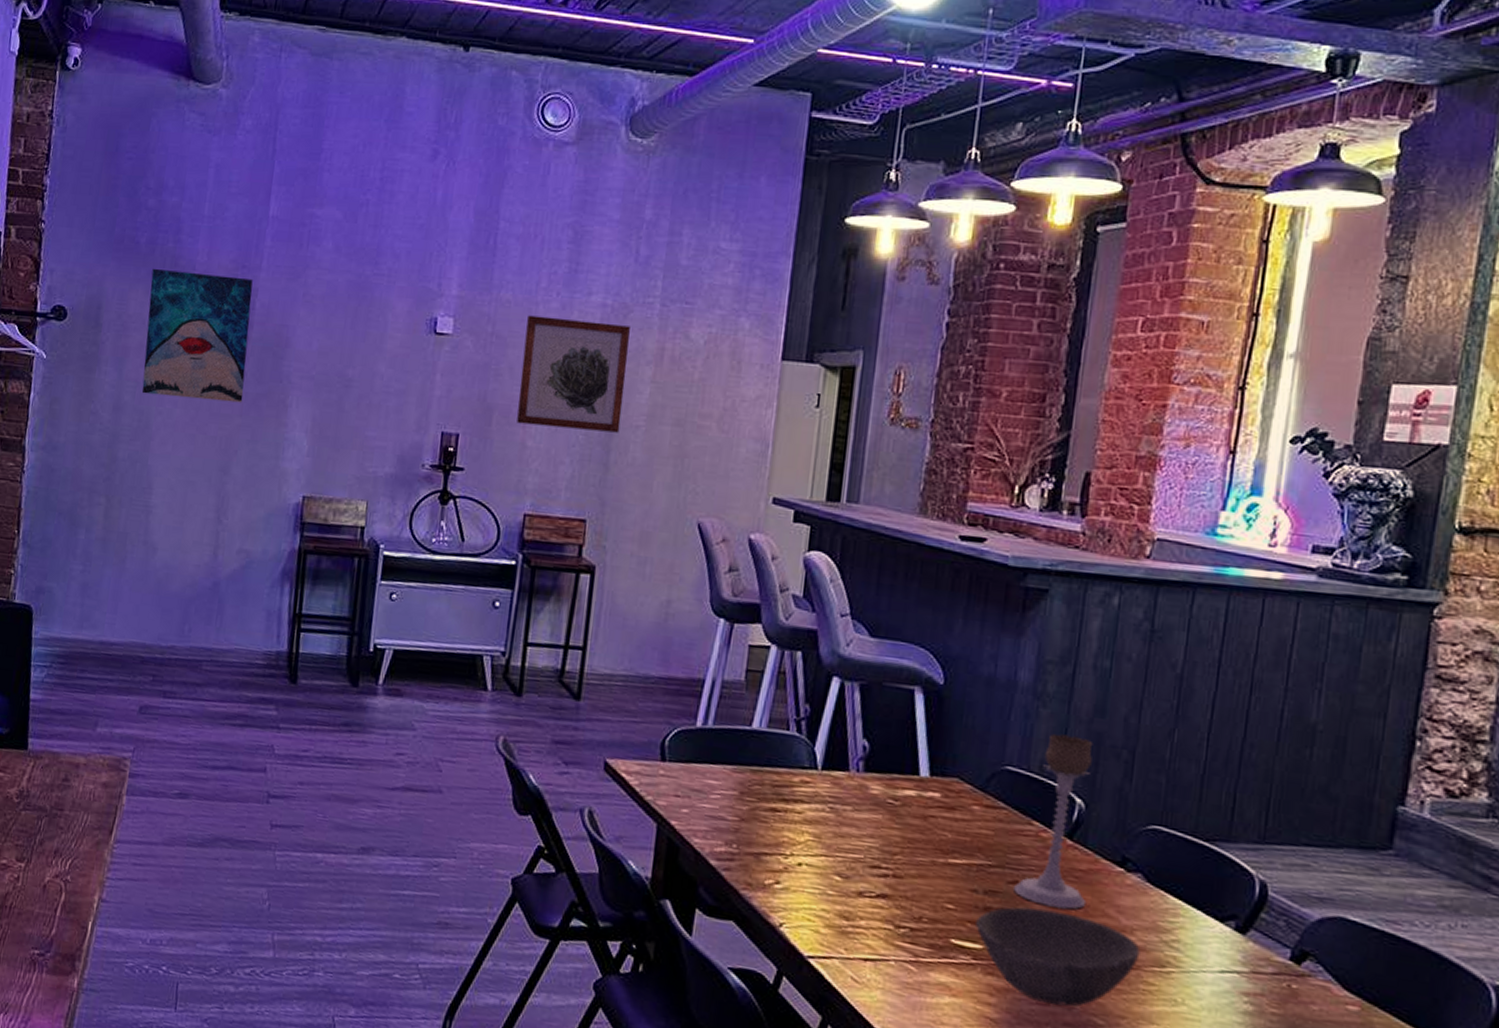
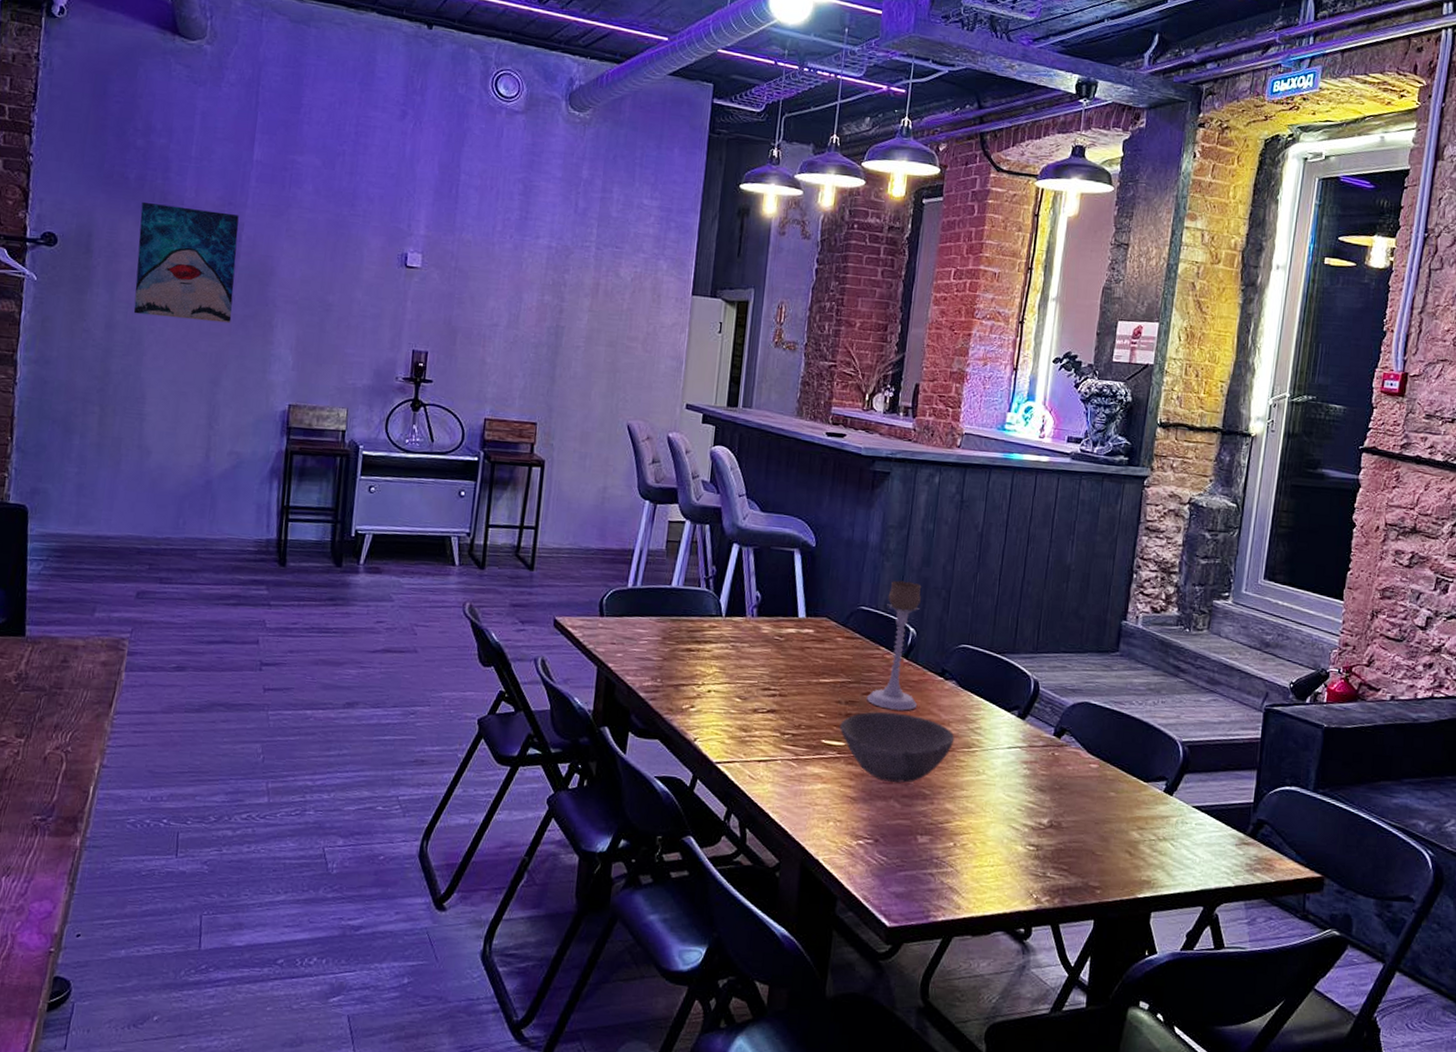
wall art: present [517,315,630,433] -> none [477,254,571,352]

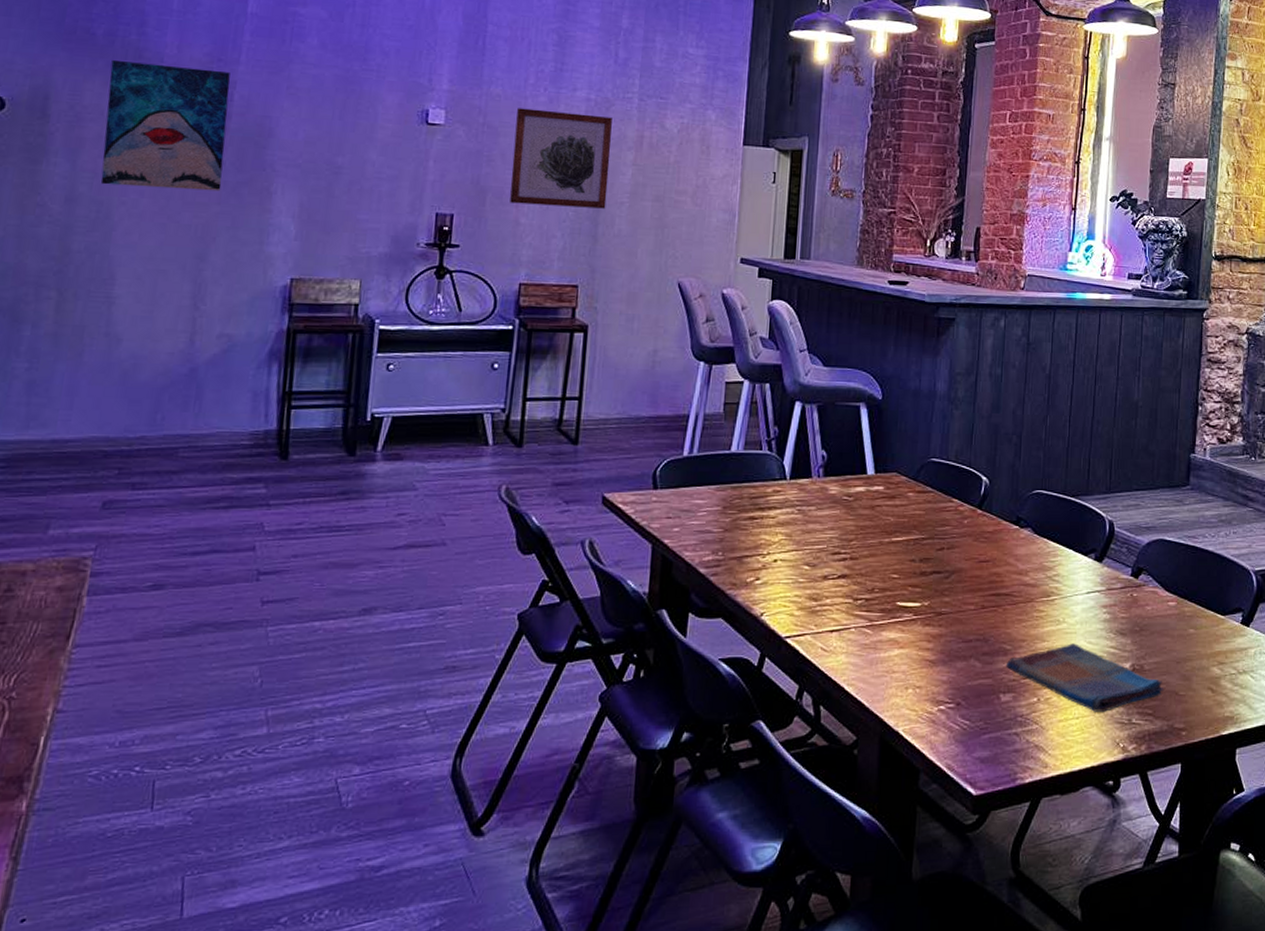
wall art: none [477,254,571,352] -> present [510,108,612,209]
bowl: present [840,711,955,783] -> none [915,566,1033,640]
candle holder: present [867,580,922,711] -> none [942,429,994,564]
dish towel: none [925,794,1081,863] -> present [1007,643,1165,712]

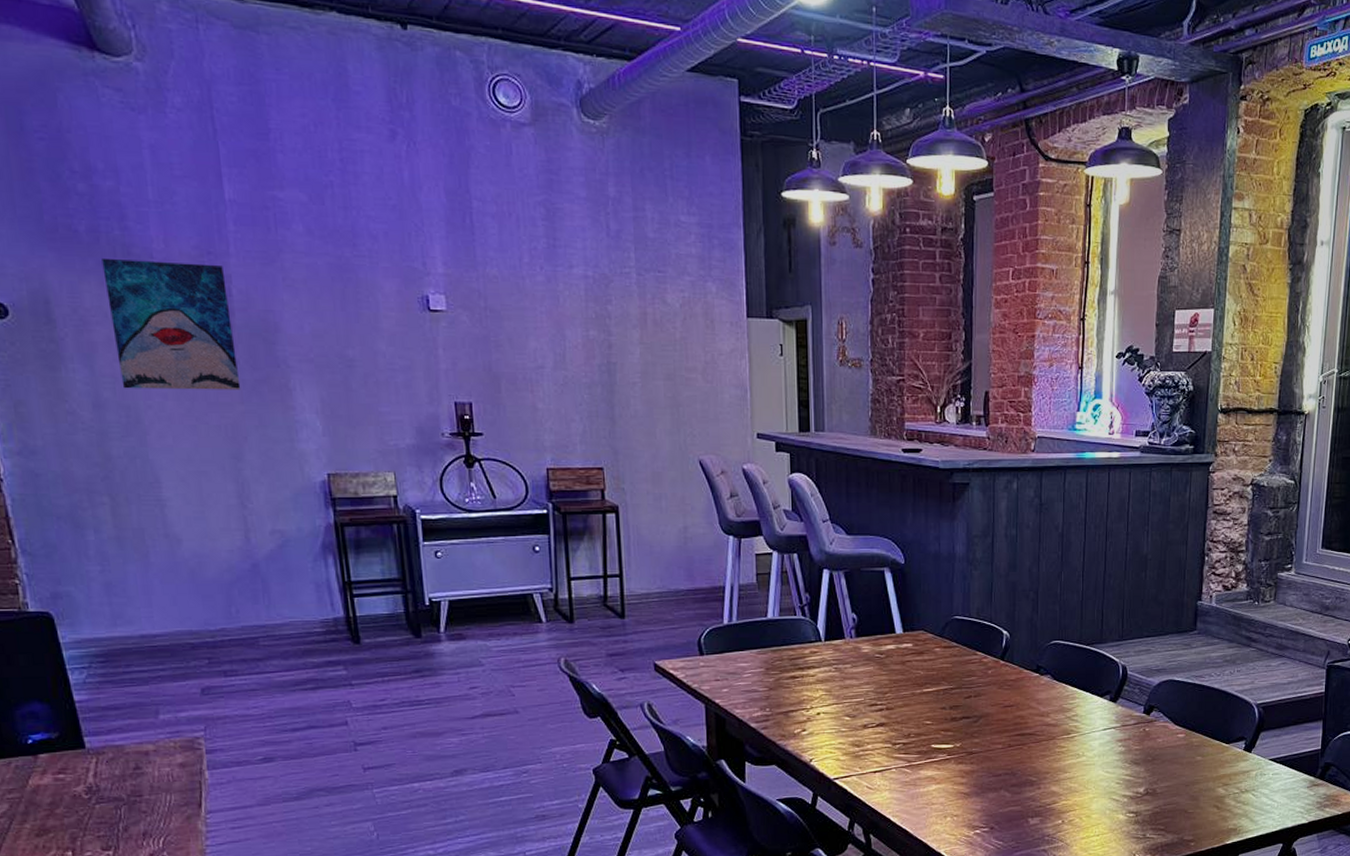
wall art: present [510,108,612,209] -> none [517,289,619,390]
dish towel: present [1007,643,1165,712] -> none [1033,773,1175,830]

